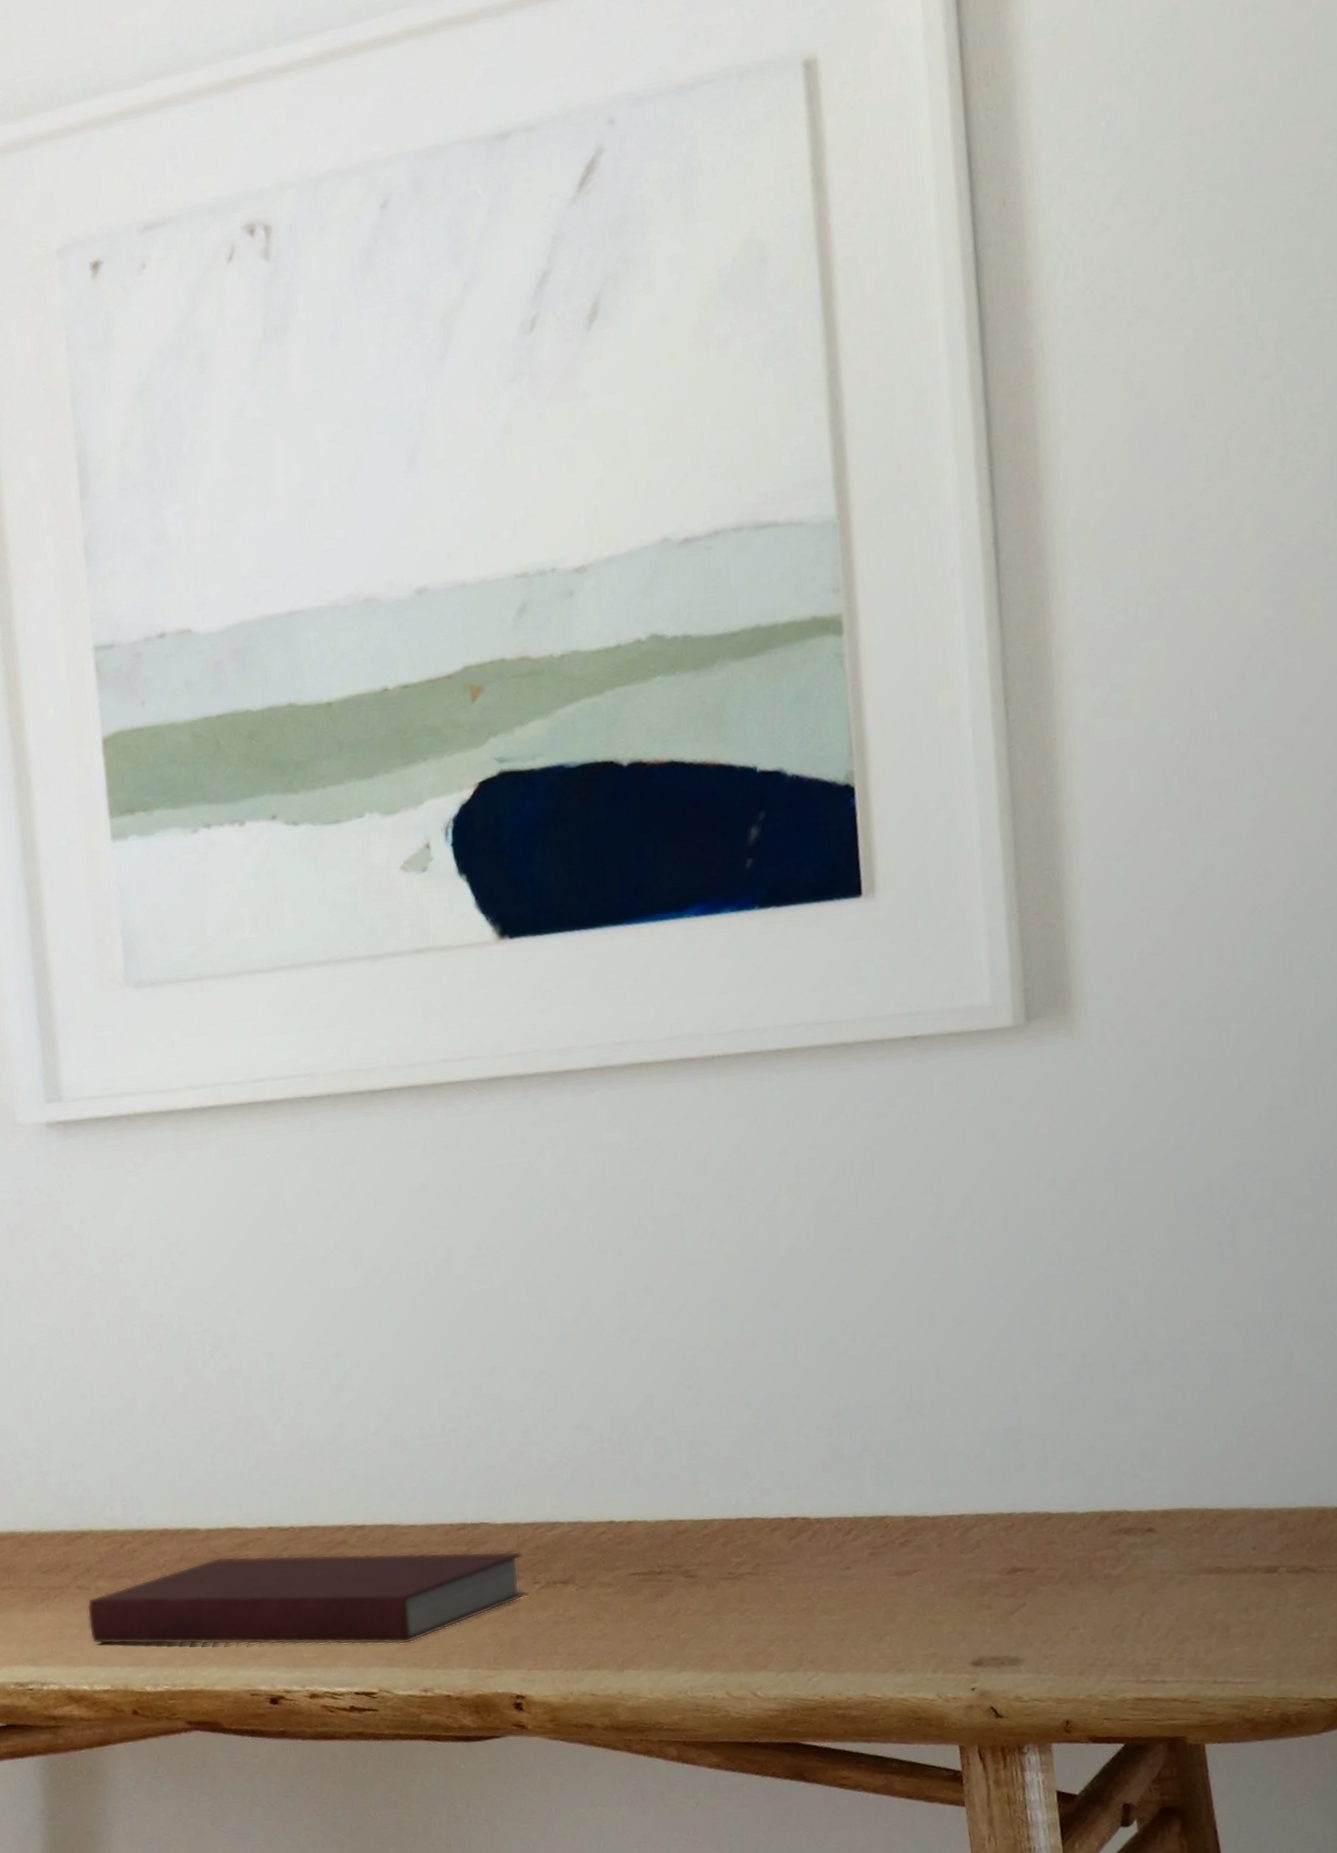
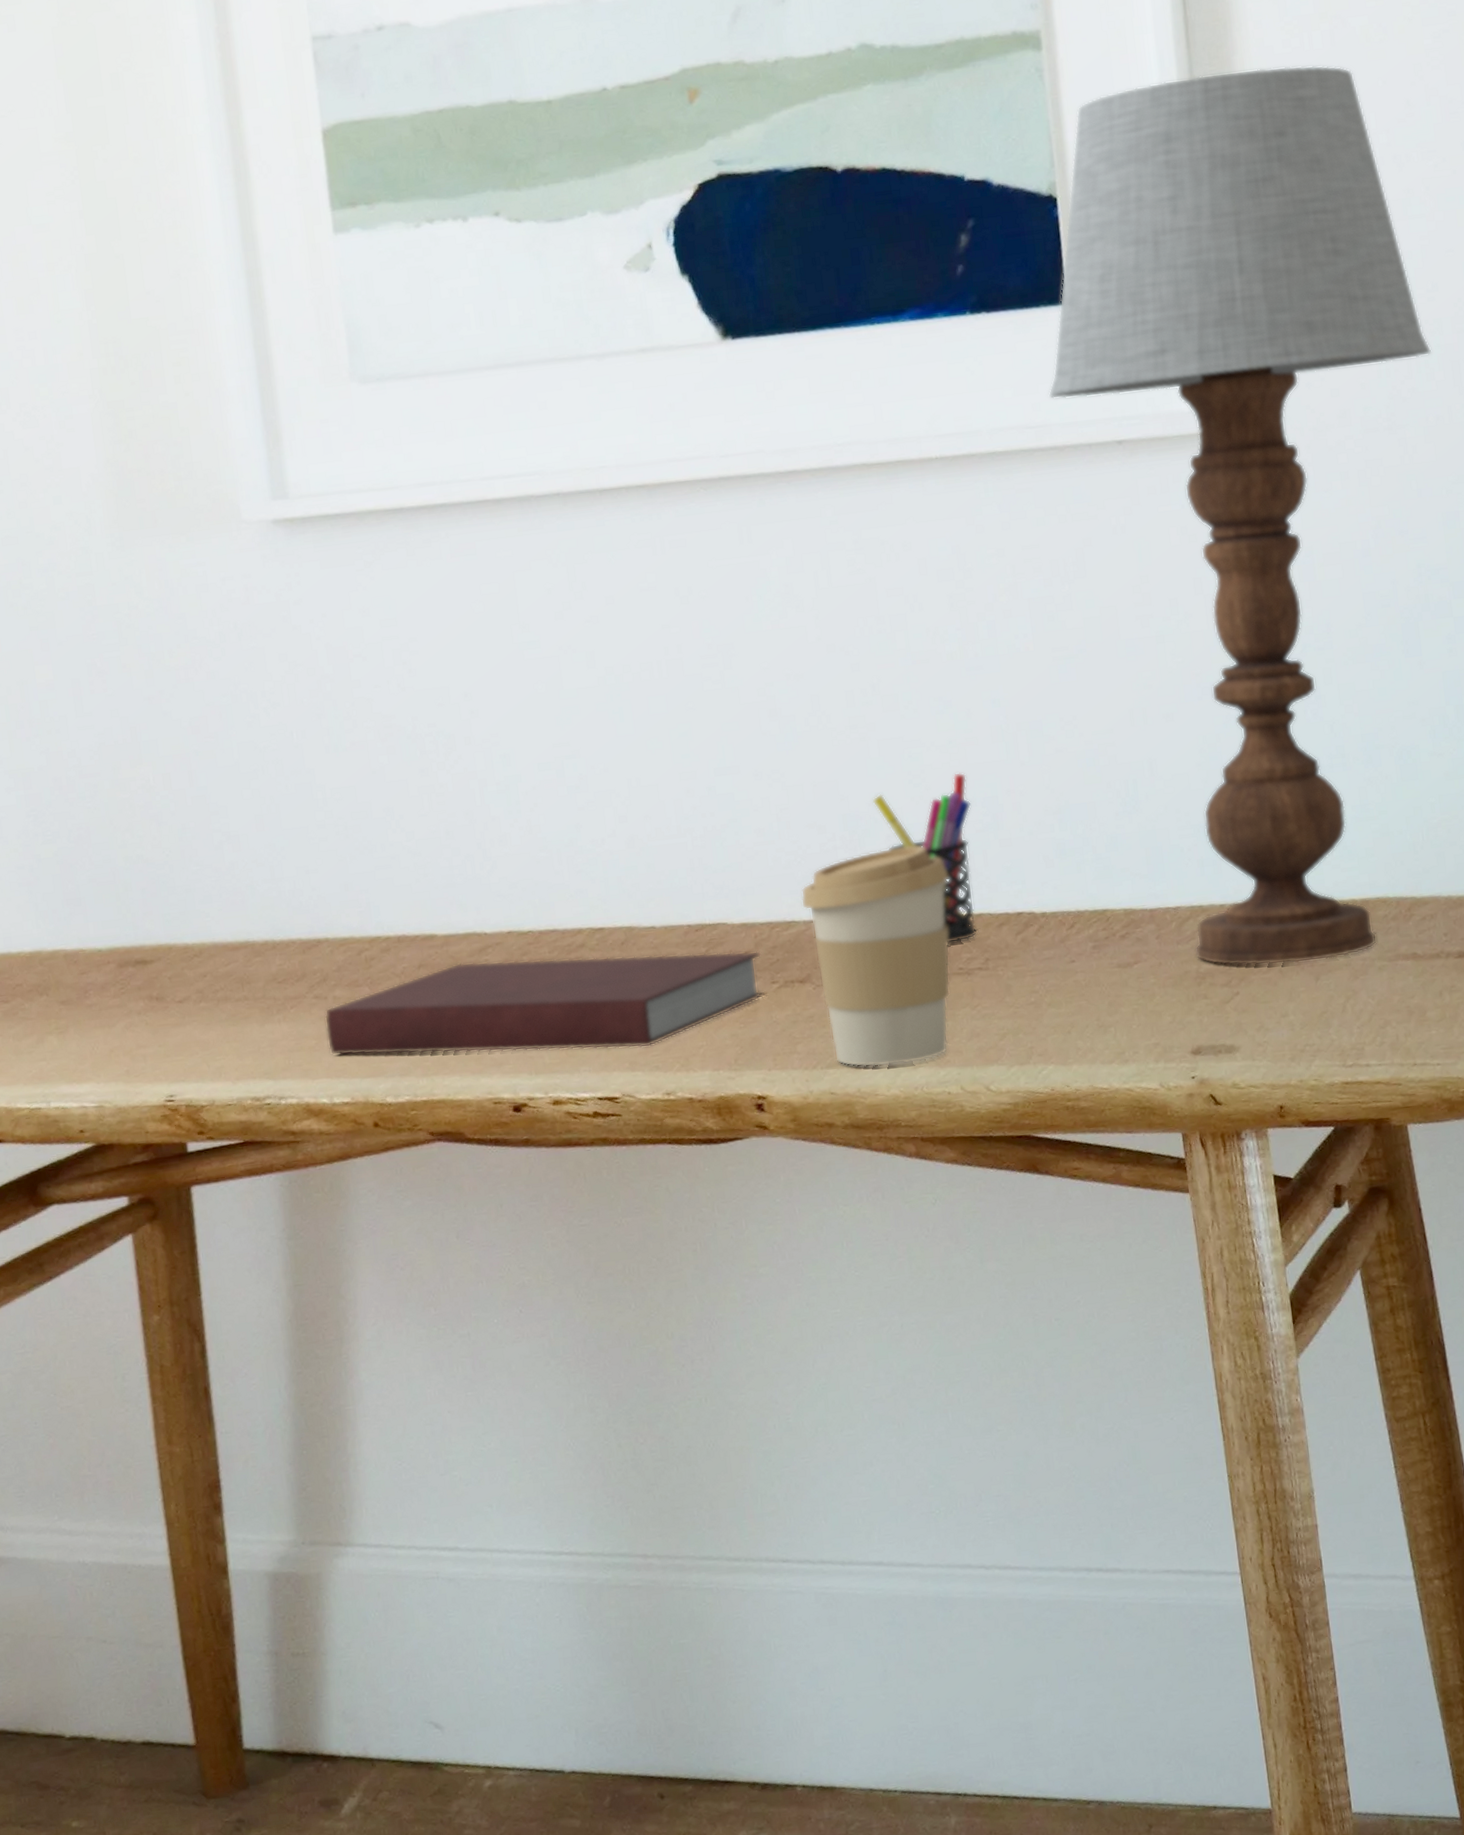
coffee cup: none [565,1448,720,1670] -> present [801,845,951,1067]
pen holder: none [642,1375,749,1548] -> present [872,772,978,944]
table lamp: none [839,640,1260,1577] -> present [1048,65,1432,966]

